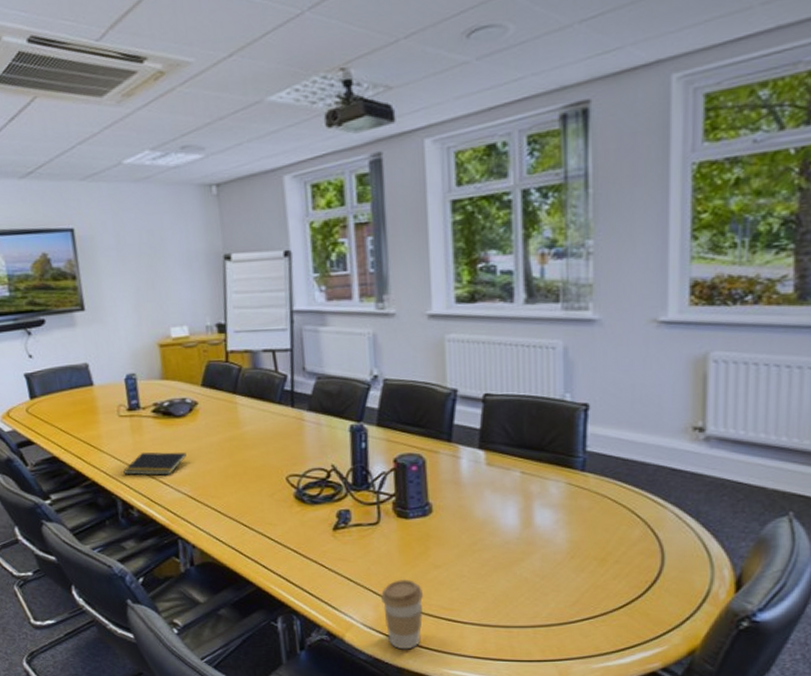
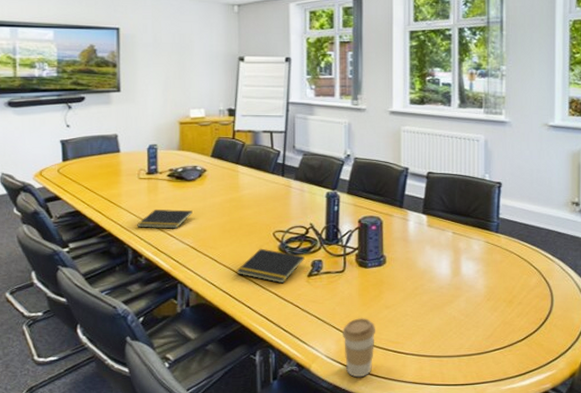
notepad: none [245,496,328,539] -> present [236,248,305,284]

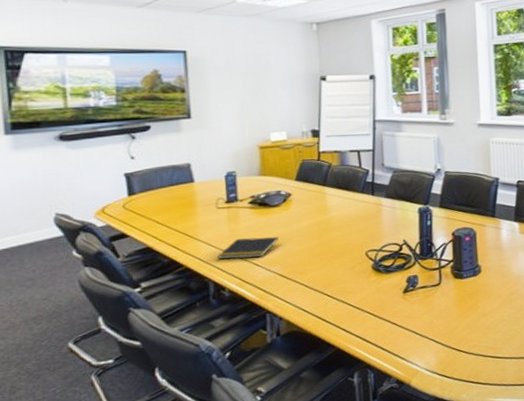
notepad: present [236,248,305,284] -> none [328,269,399,303]
coffee cup: present [343,318,376,378] -> none [441,328,475,387]

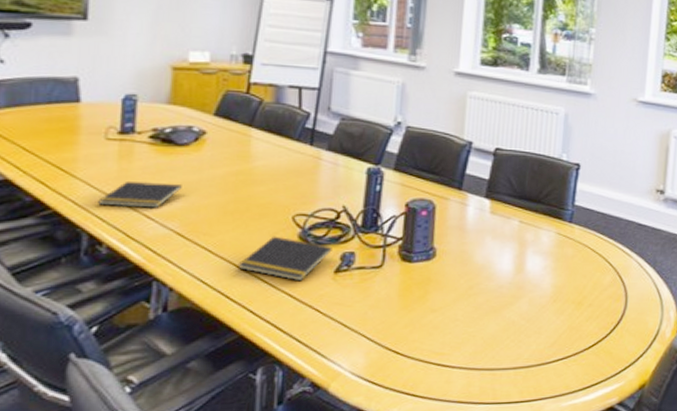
notepad: none [328,269,399,303] -> present [238,236,332,282]

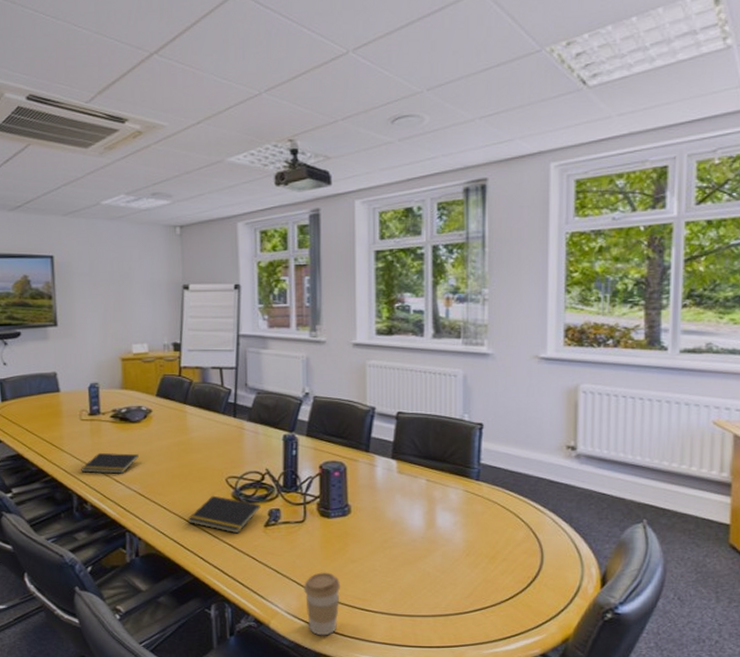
coffee cup: none [374,324,418,398] -> present [304,572,341,636]

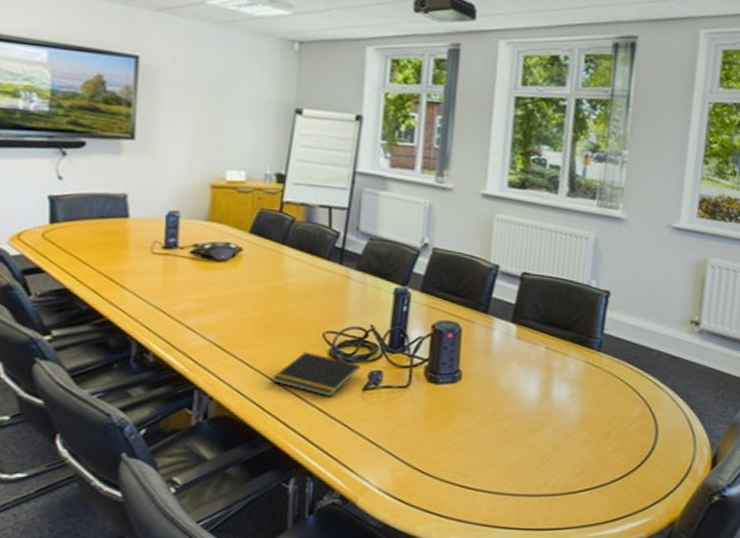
notepad: present [81,453,139,474] -> none [145,294,220,321]
coffee cup: present [304,572,341,636] -> none [400,444,443,516]

